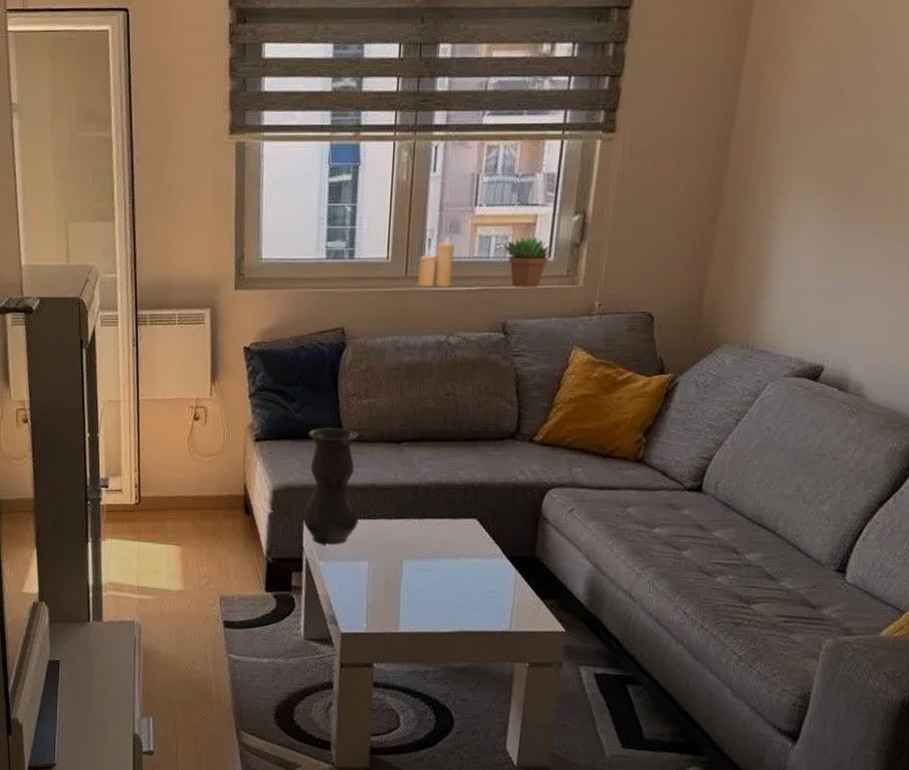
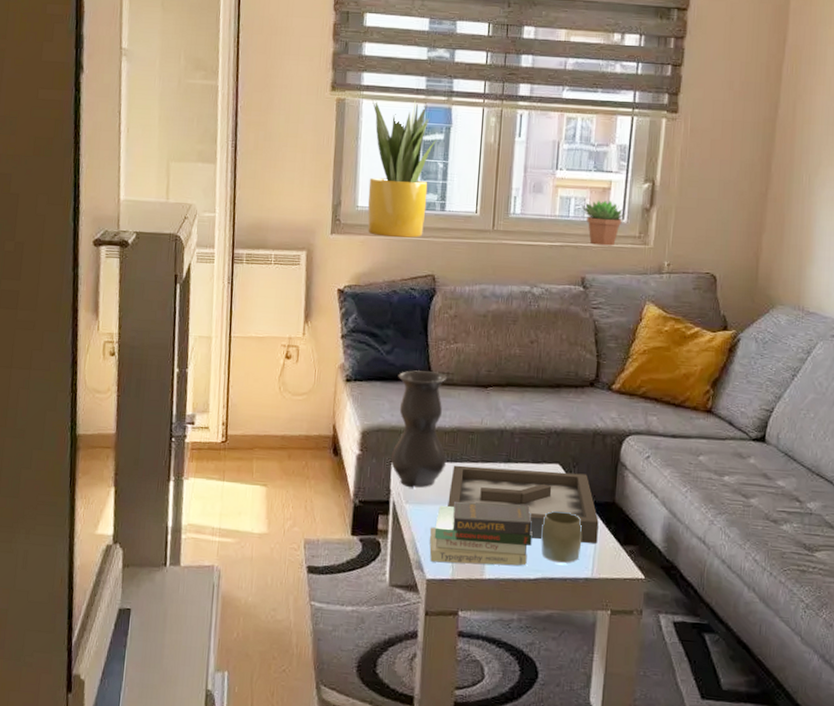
planter: none [271,138,345,290] -> present [367,99,437,238]
books: none [343,557,449,620] -> present [429,501,533,566]
decorative tray: none [361,522,518,597] -> present [448,465,599,543]
candle: present [418,237,454,287] -> none [504,196,538,242]
mug: none [457,565,501,618] -> present [541,510,583,564]

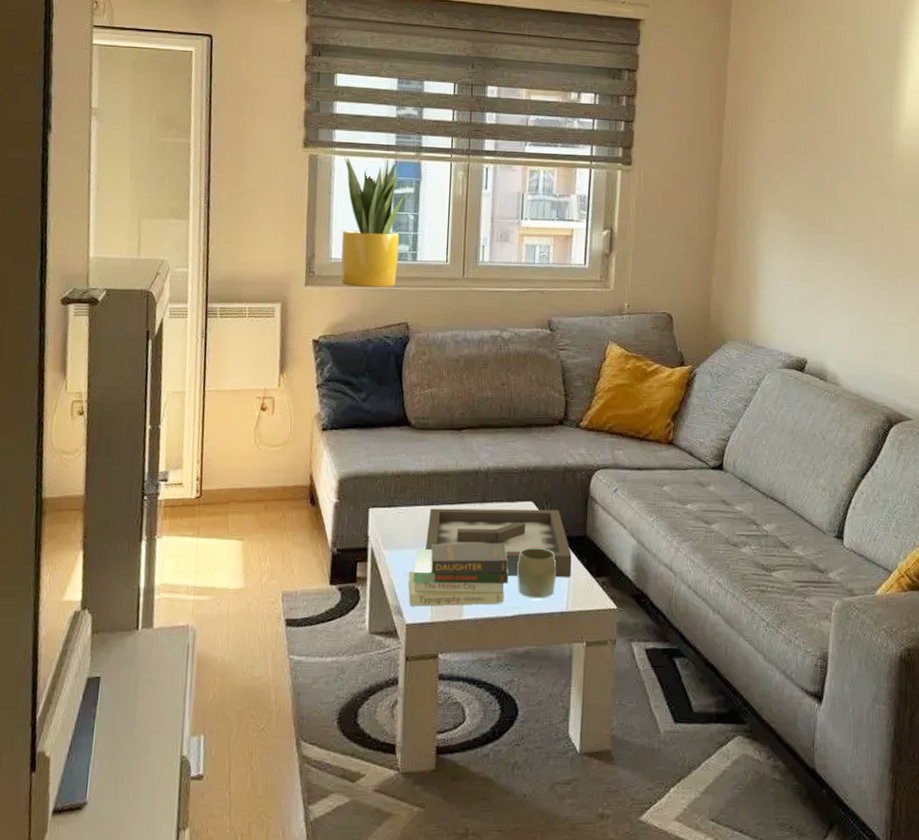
vase: present [390,370,447,489] -> none [368,416,424,534]
succulent plant: present [581,200,626,246] -> none [546,247,588,290]

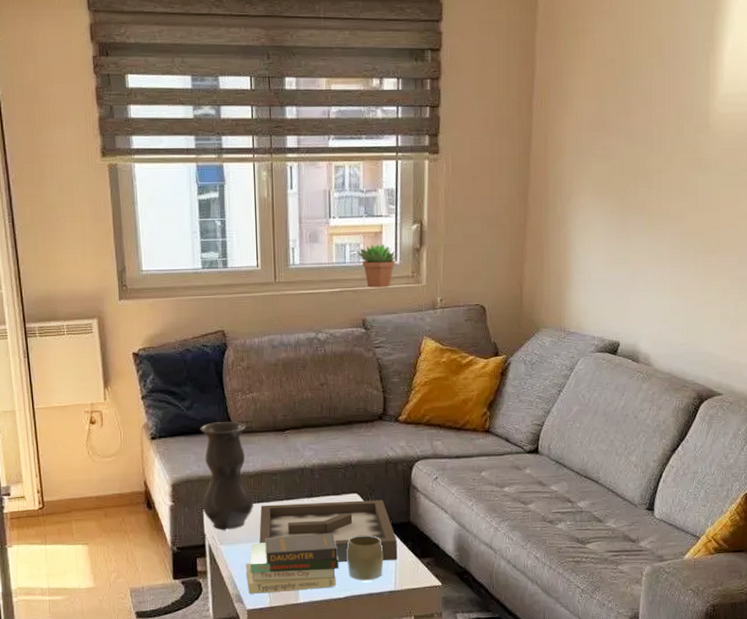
planter: present [341,155,408,288] -> none [143,160,212,298]
vase: none [368,416,424,534] -> present [200,422,255,531]
succulent plant: none [546,247,588,290] -> present [356,244,399,288]

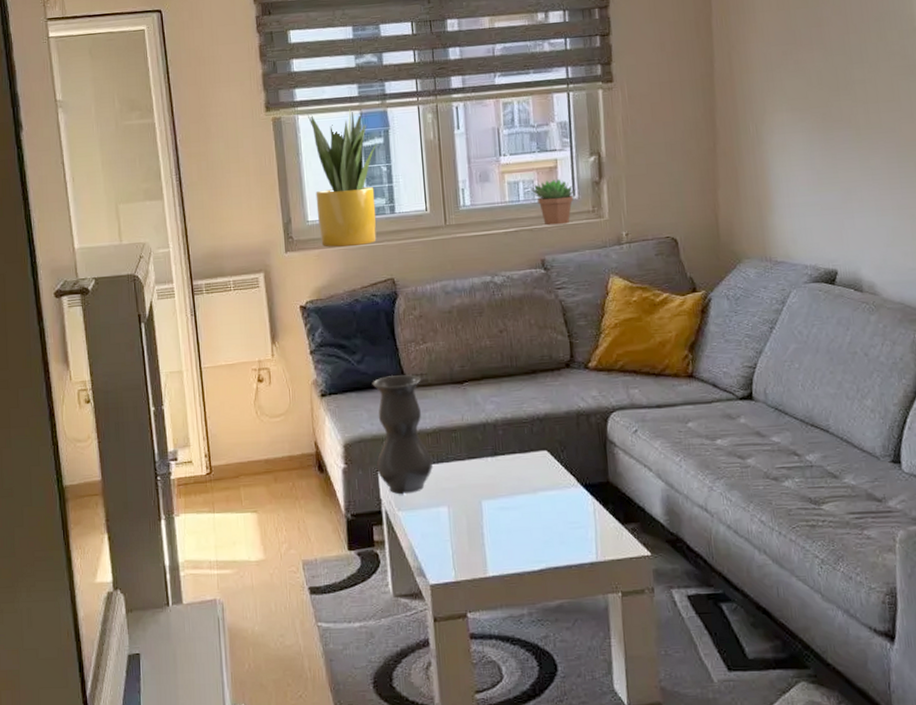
planter: none [143,160,212,298] -> present [307,109,377,248]
books: present [245,533,339,594] -> none [426,496,531,567]
decorative tray: present [259,499,398,563] -> none [440,457,598,530]
mug: present [347,535,384,582] -> none [538,497,582,552]

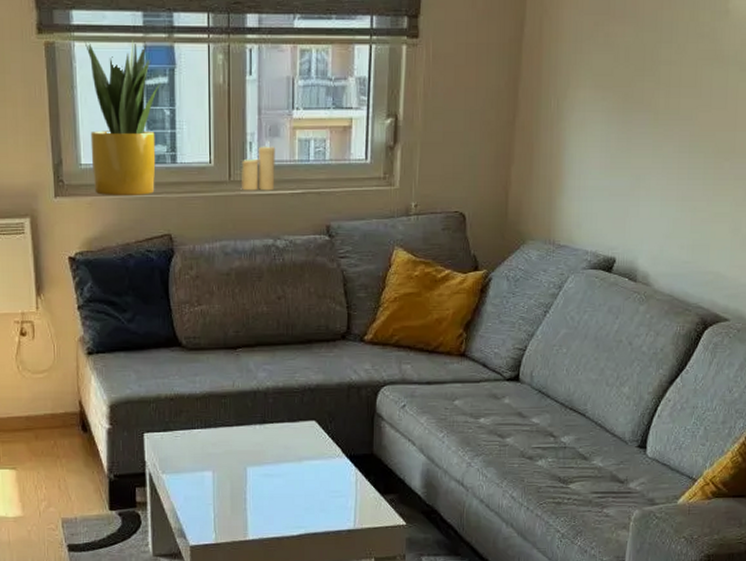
vase: present [372,374,434,495] -> none [142,337,201,458]
candle: none [456,186,489,234] -> present [242,140,275,191]
succulent plant: present [530,179,577,226] -> none [322,141,369,190]

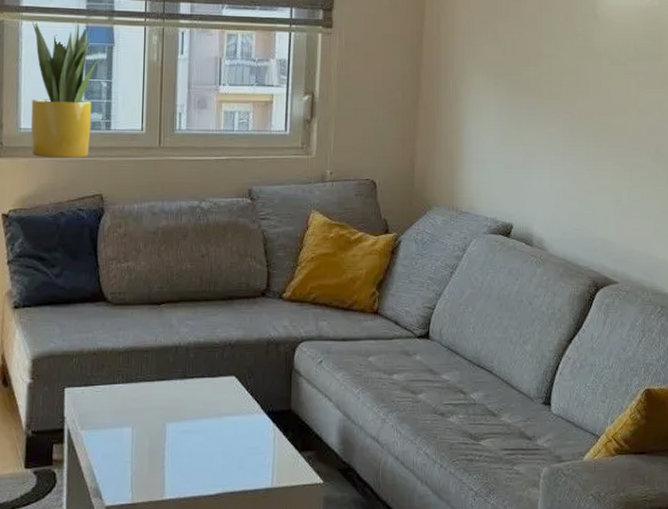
candle: present [242,140,275,191] -> none [171,112,202,157]

